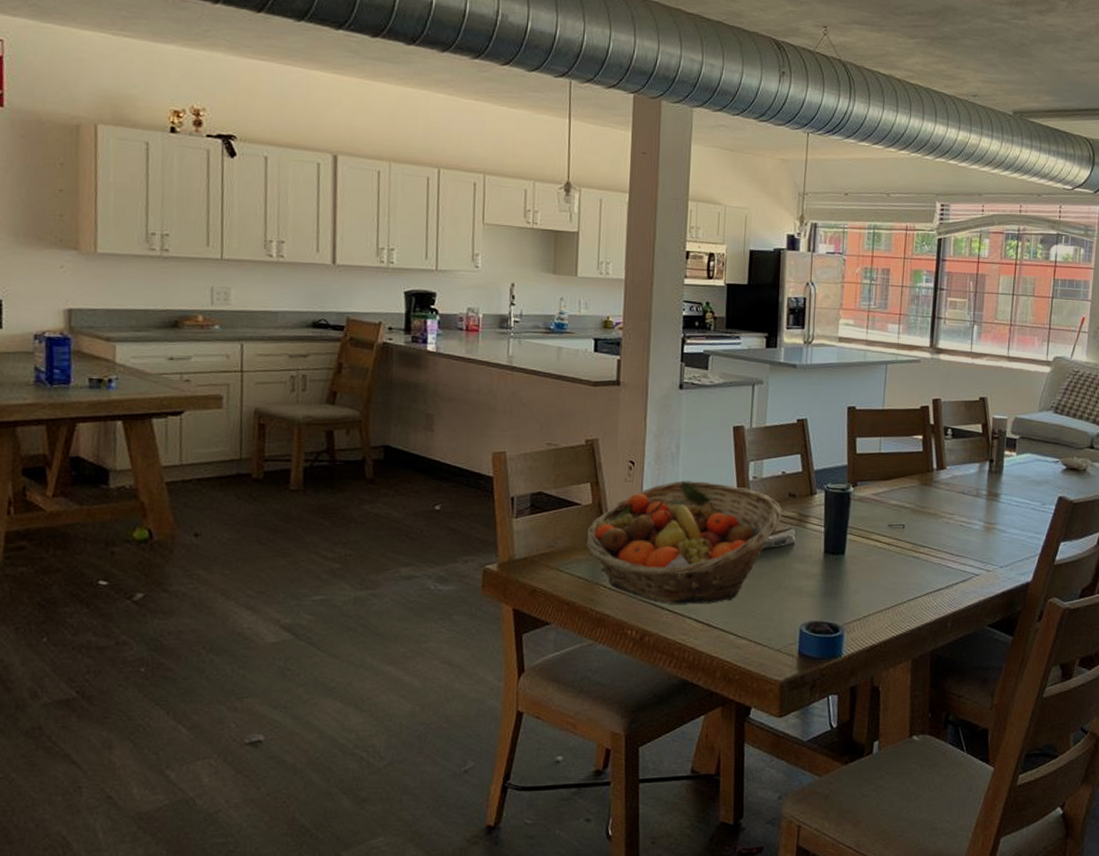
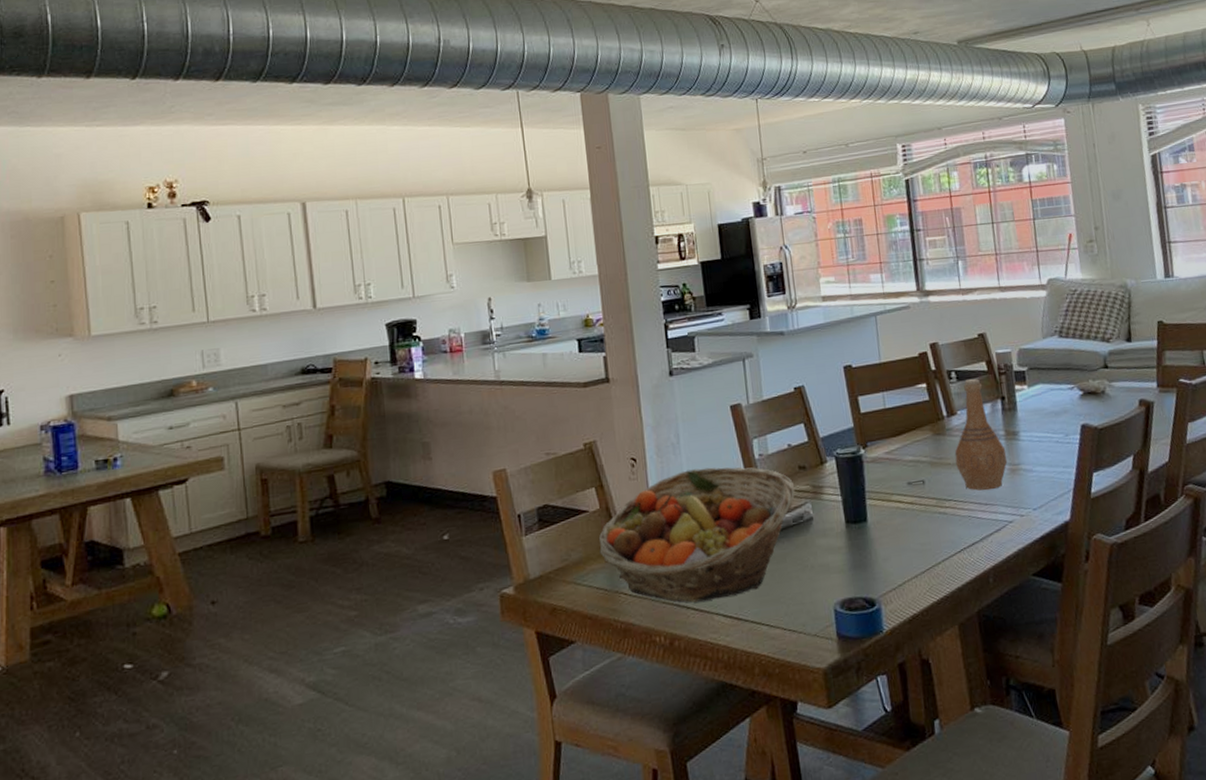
vase: none [936,439,985,543] -> present [954,379,1008,491]

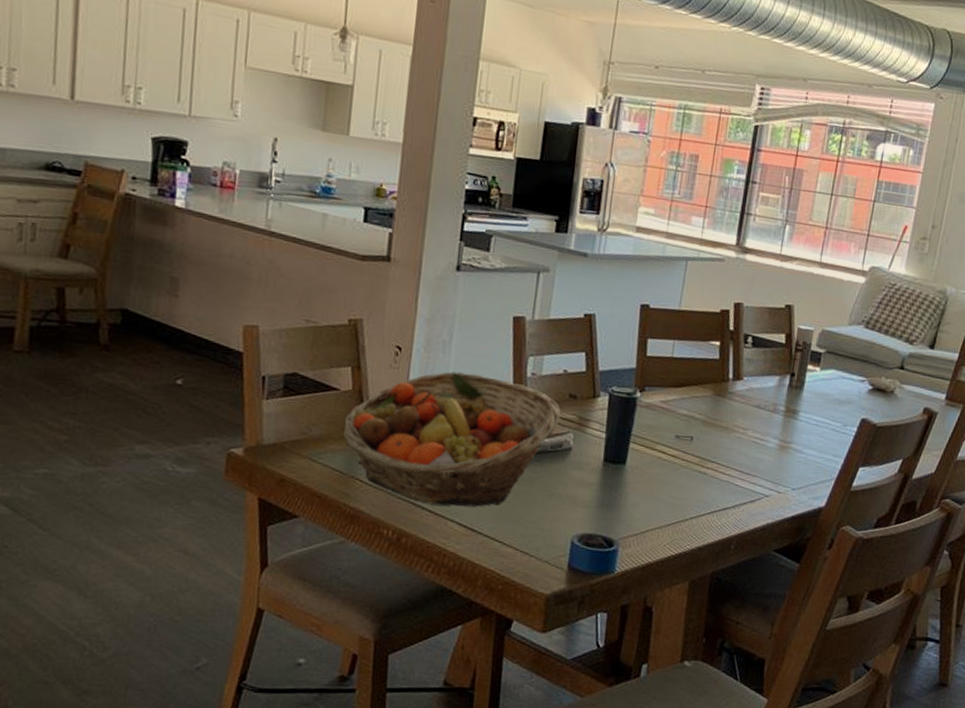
vase: present [954,379,1008,491] -> none [728,348,782,462]

